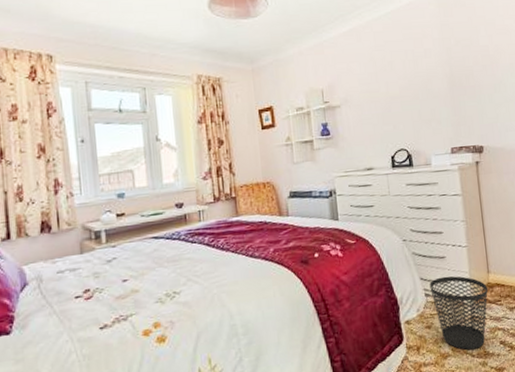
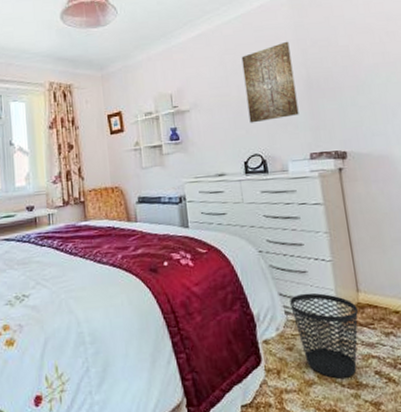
wall art: none [390,39,443,119] -> present [241,41,299,123]

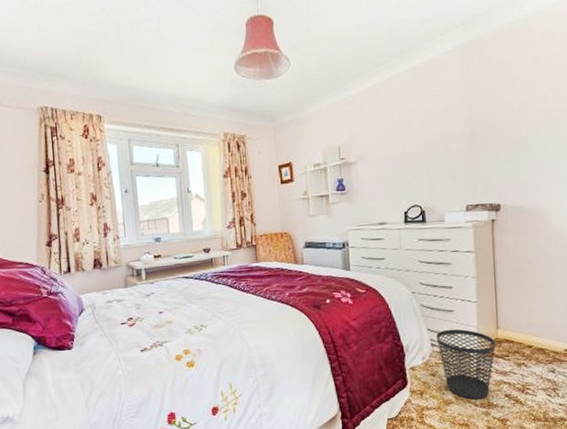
wall art: present [241,41,299,123] -> none [408,96,460,176]

